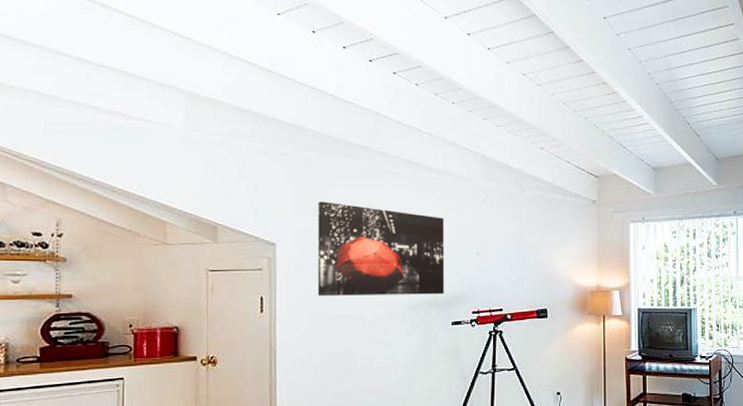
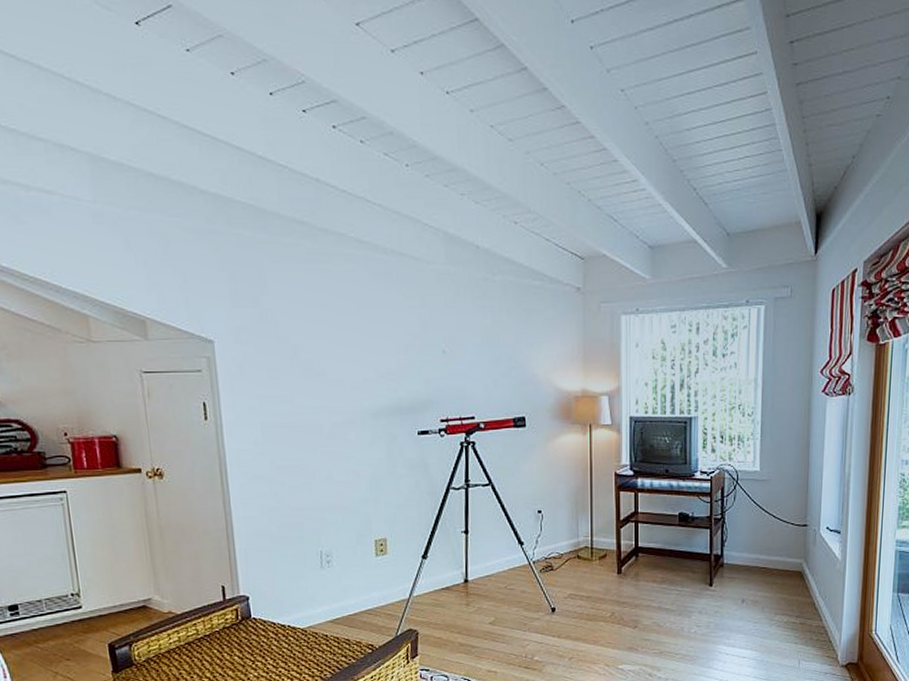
wall art: present [317,201,445,296] -> none [256,290,409,401]

